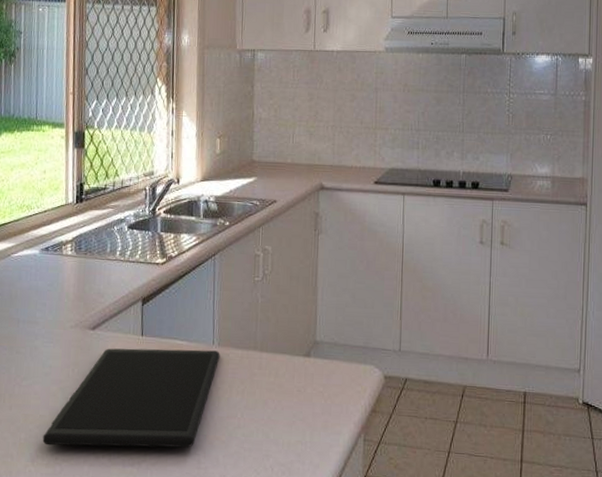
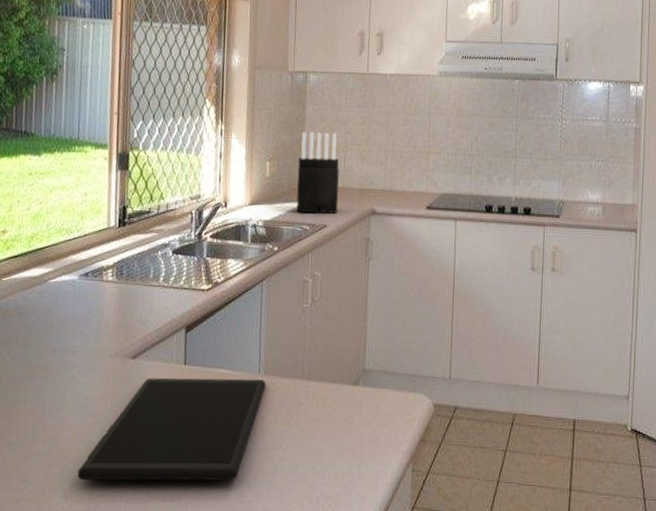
knife block: none [246,109,288,189] -> present [296,132,339,214]

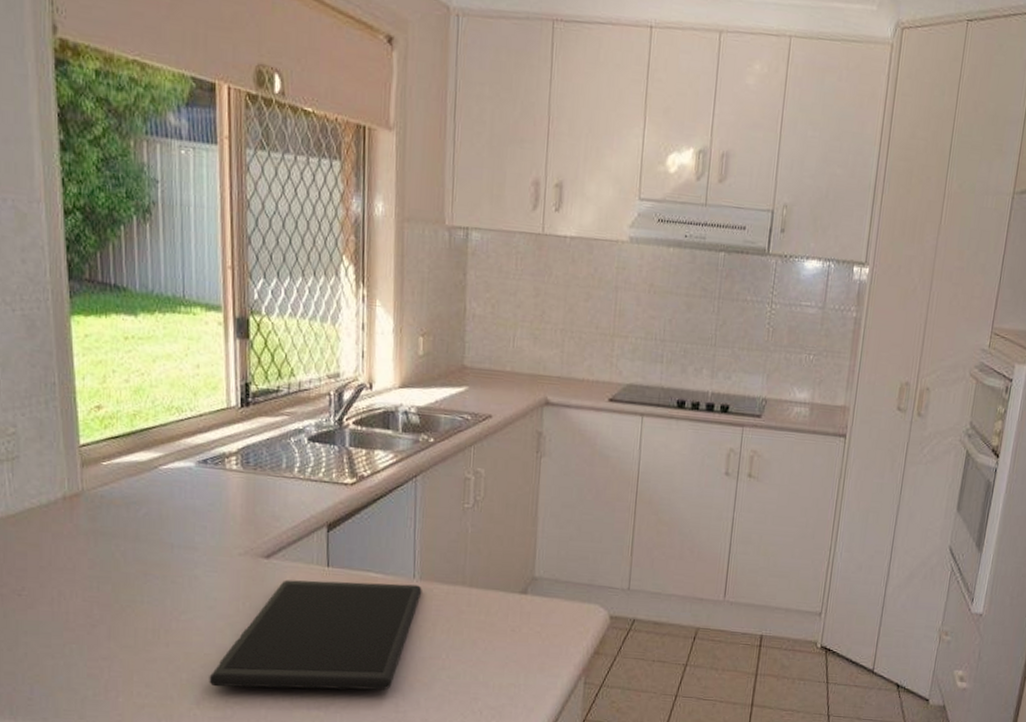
knife block: present [296,132,339,214] -> none [455,303,507,402]

